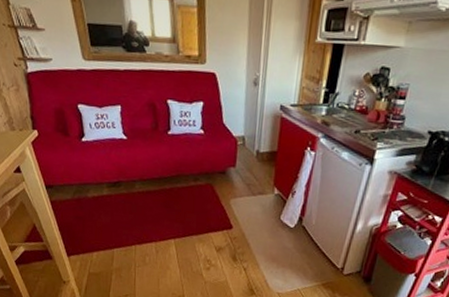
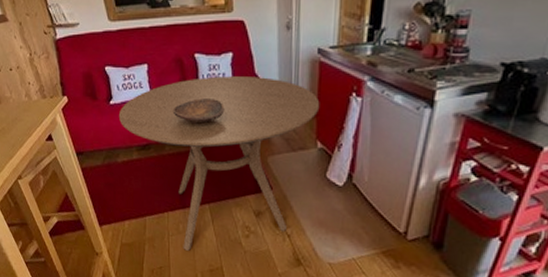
dining table: none [91,122,279,281] -> present [119,76,320,251]
decorative bowl: none [144,142,194,167] -> present [172,98,225,125]

